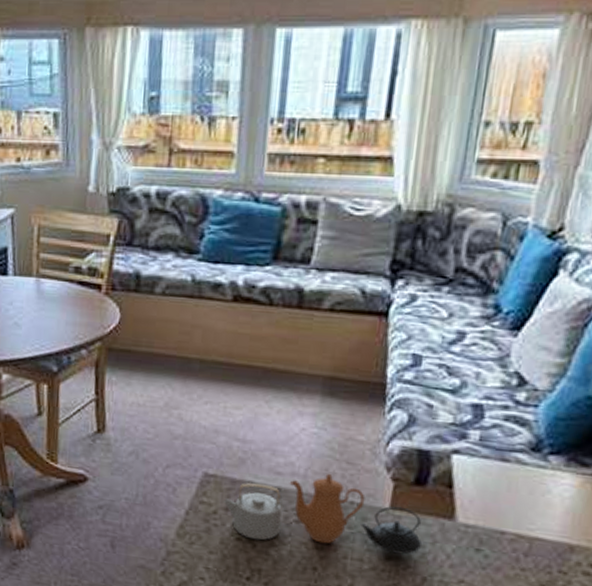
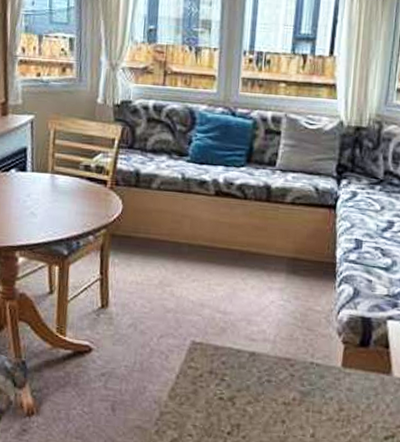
teapot: present [223,473,423,555] -> none [207,338,368,406]

